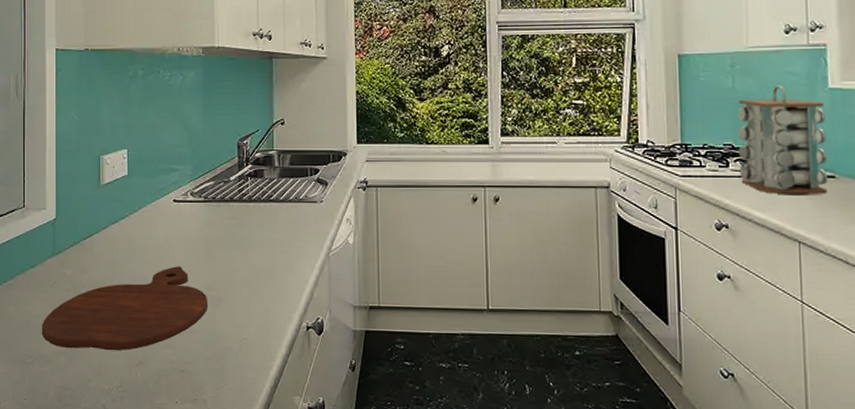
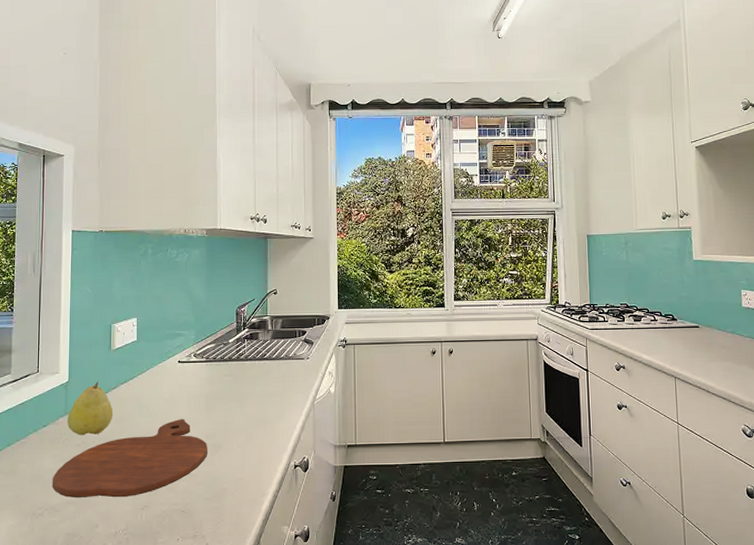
fruit: none [56,219,103,280] -> present [68,381,113,436]
spice rack: present [737,85,828,196] -> none [630,258,694,342]

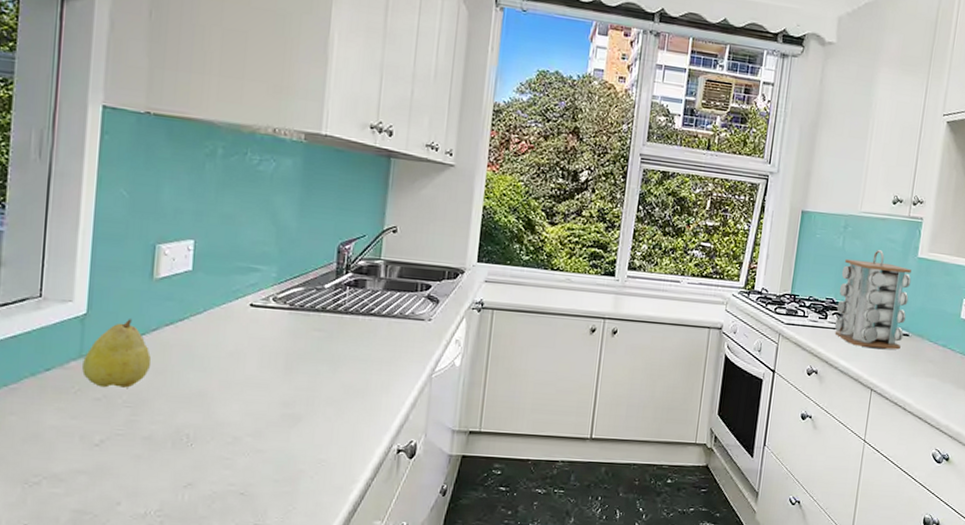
cutting board: present [52,419,207,498] -> none [55,378,282,470]
spice rack: none [630,258,694,342] -> present [834,250,912,350]

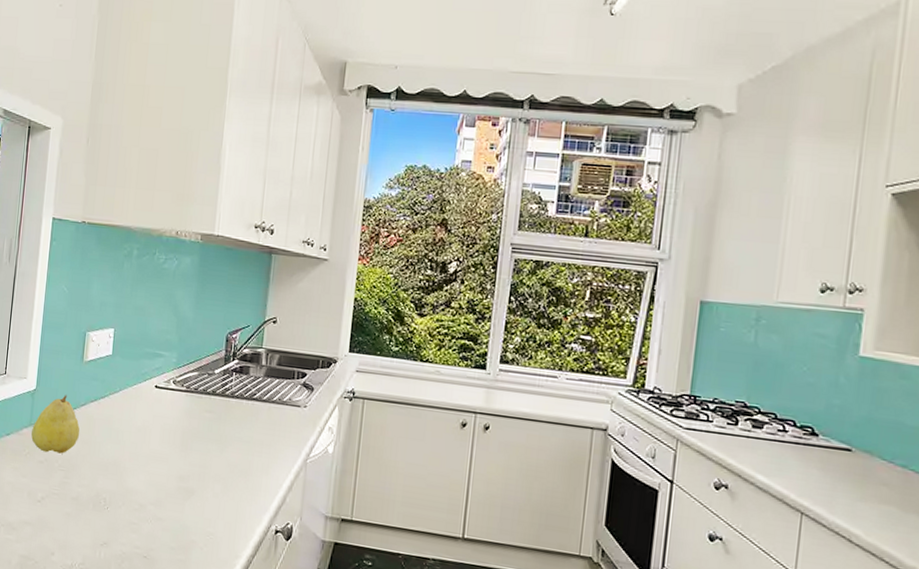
spice rack: present [834,250,912,350] -> none [748,346,851,467]

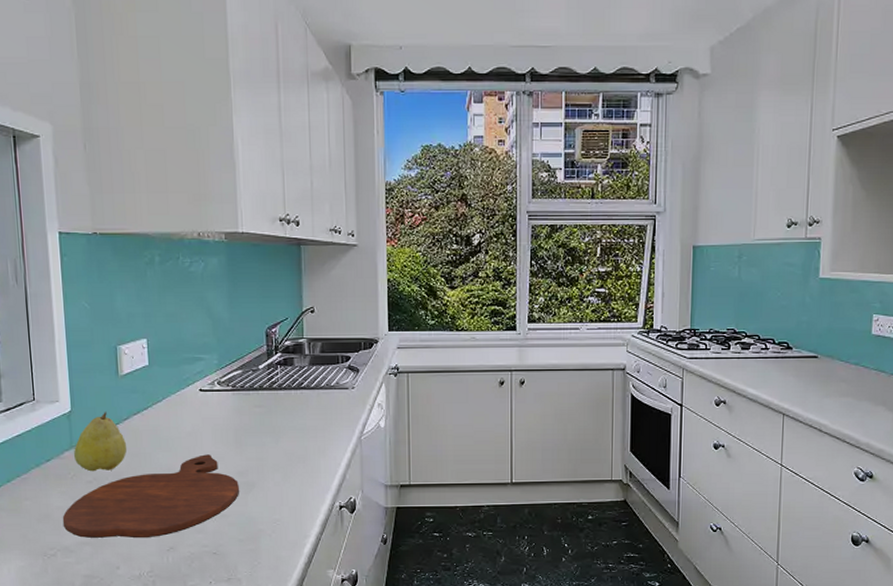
cutting board: none [10,452,179,529] -> present [62,454,239,538]

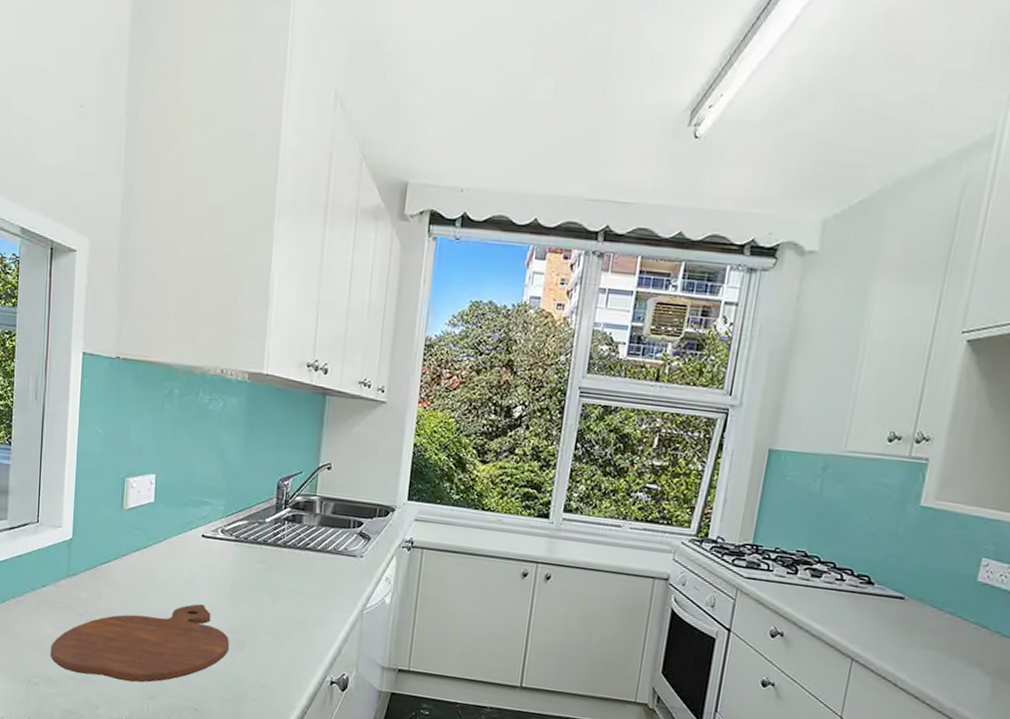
fruit: present [74,411,127,472] -> none [69,543,122,606]

